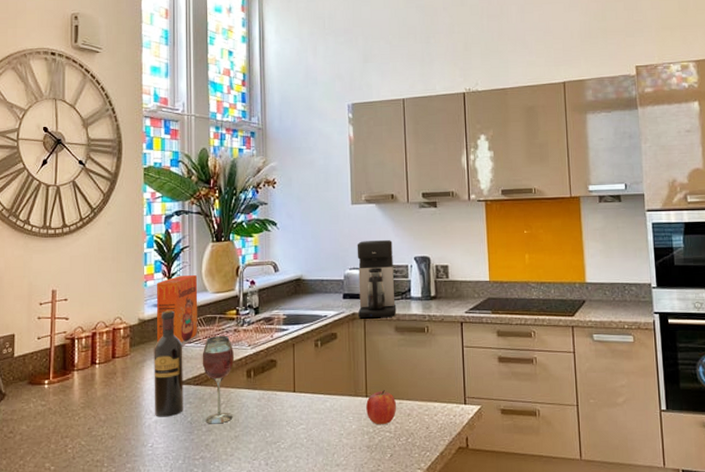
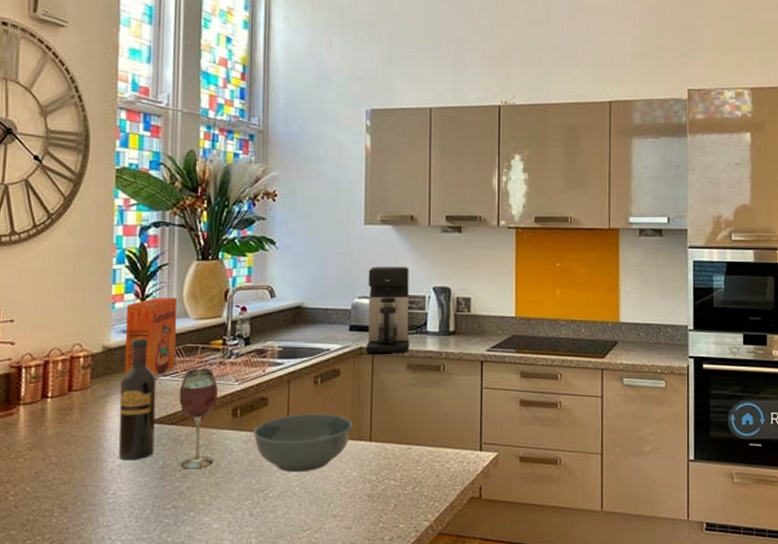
bowl: none [265,373,350,426] -> present [252,413,353,473]
fruit: present [366,390,397,425] -> none [370,434,405,473]

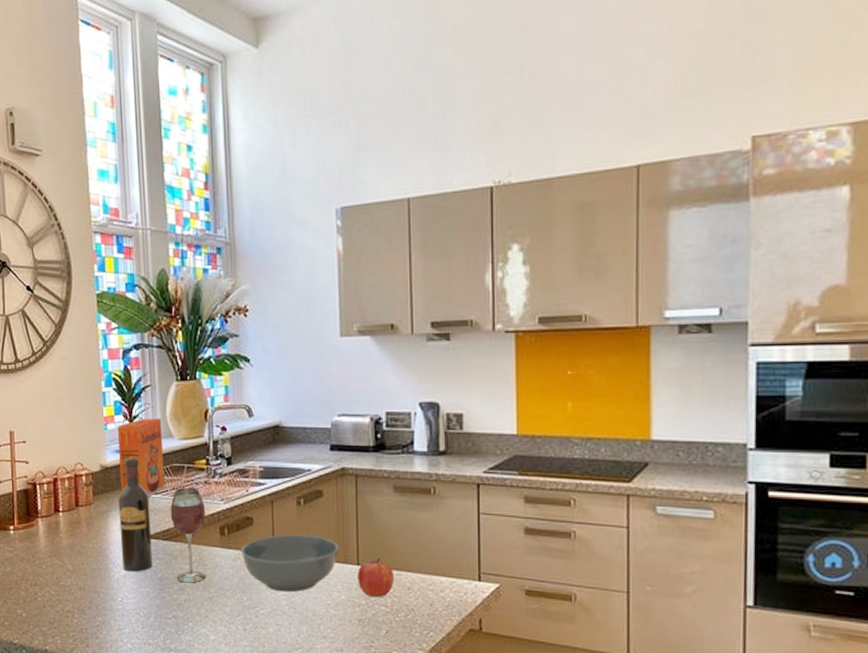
coffee maker: present [366,266,410,354] -> none [347,380,396,475]
fruit: none [370,434,405,473] -> present [358,558,395,598]

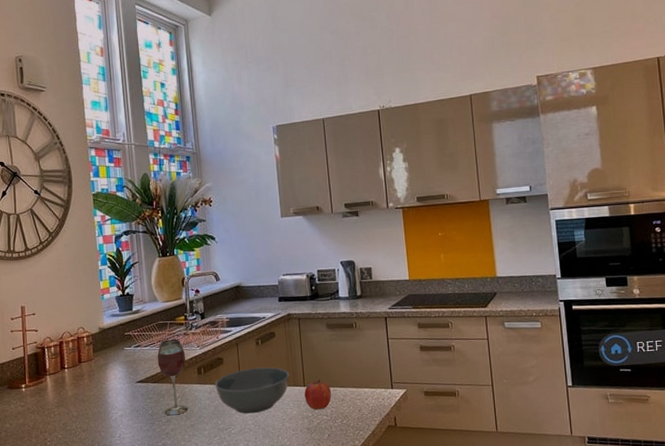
cereal box: present [117,419,165,497] -> none [112,287,153,349]
wine bottle: present [118,457,153,572] -> none [114,319,144,412]

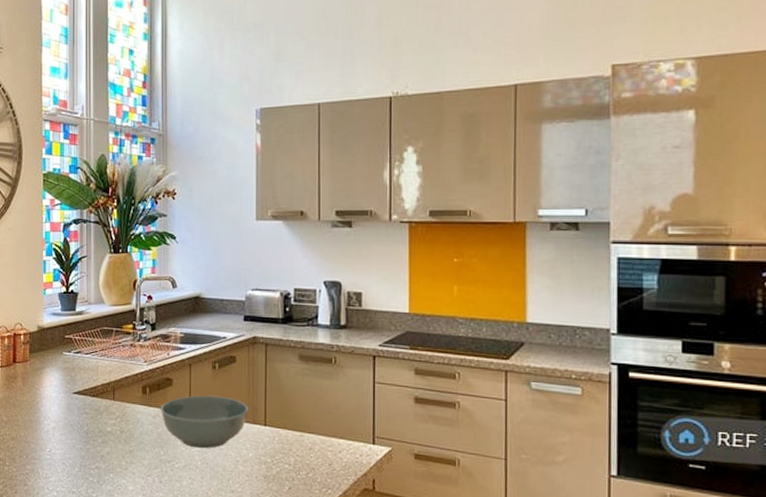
wineglass: present [157,338,188,416] -> none [98,348,131,437]
fruit: present [304,380,332,410] -> none [265,420,298,457]

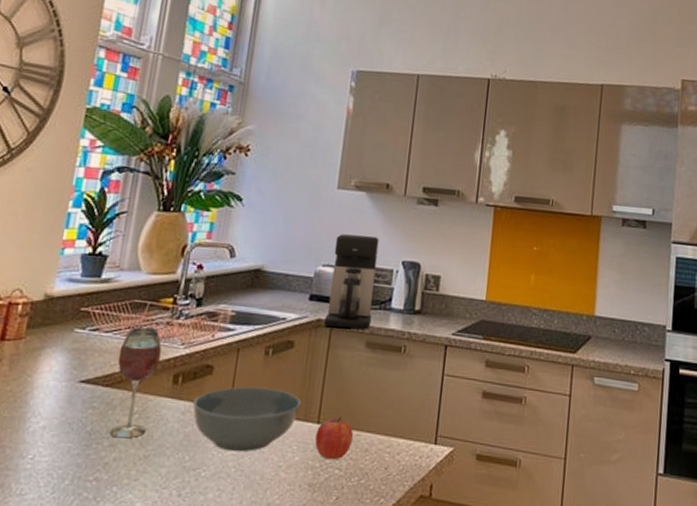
wineglass: none [98,348,131,437] -> present [110,326,162,439]
coffee maker: none [259,260,302,345] -> present [324,234,379,329]
fruit: none [265,420,298,457] -> present [315,417,354,460]

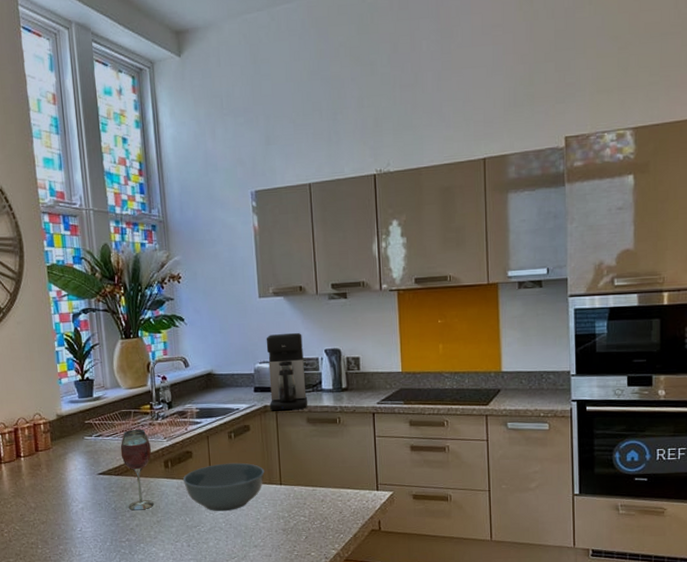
fruit: present [315,417,354,460] -> none [281,478,311,510]

